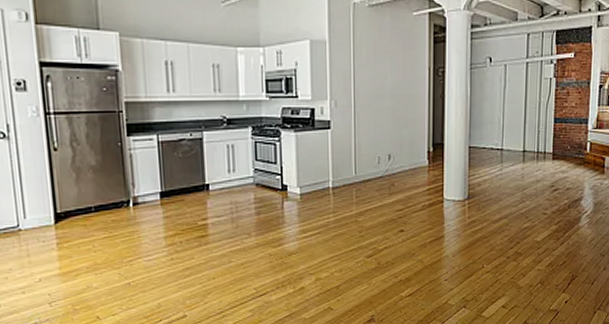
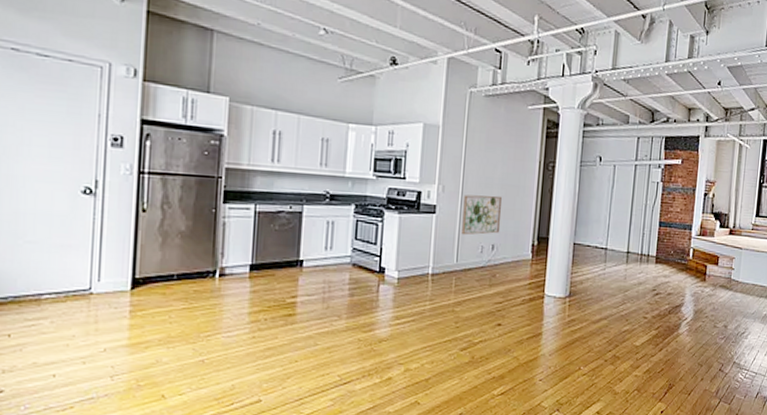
wall art: none [357,106,395,148] -> present [461,194,503,236]

